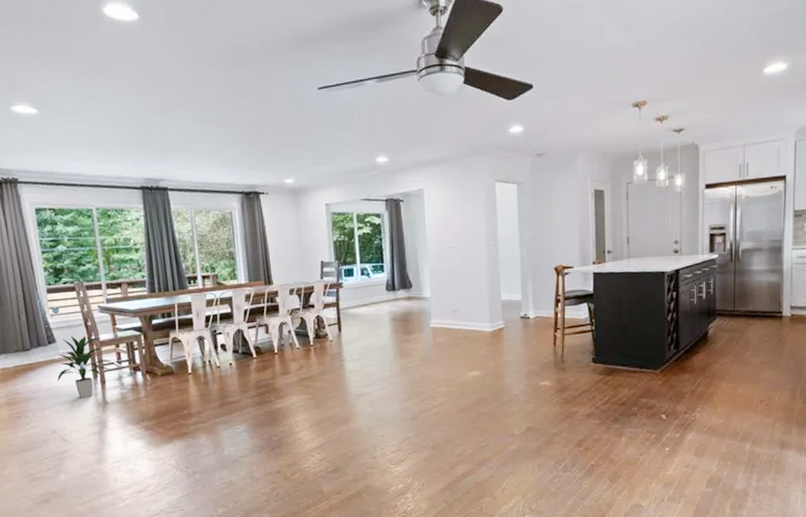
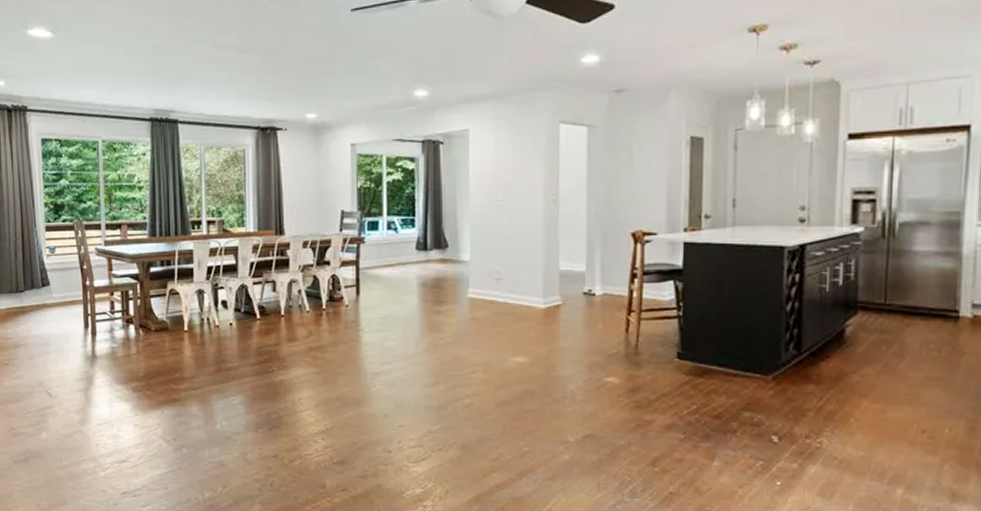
indoor plant: present [57,335,112,399] -> none [47,279,105,350]

